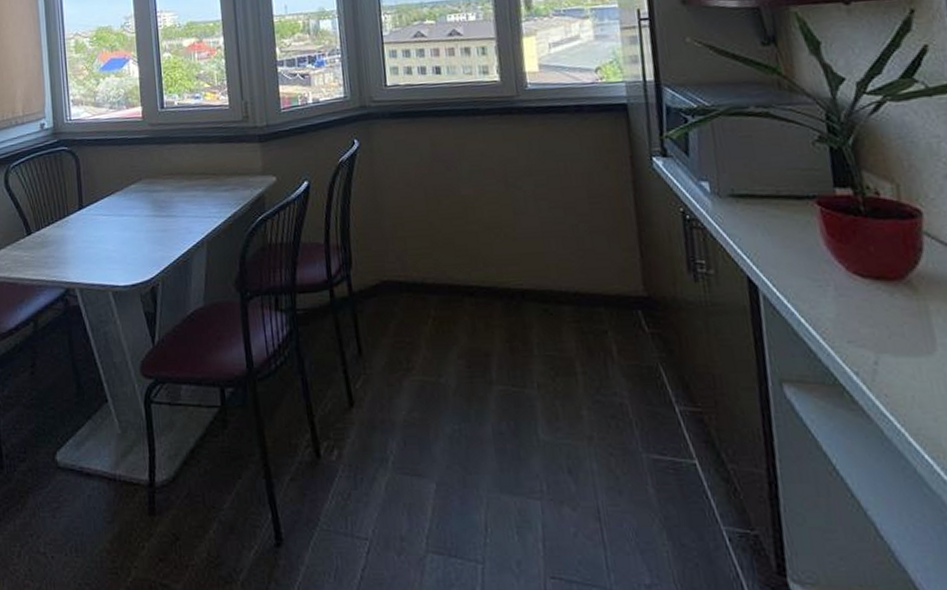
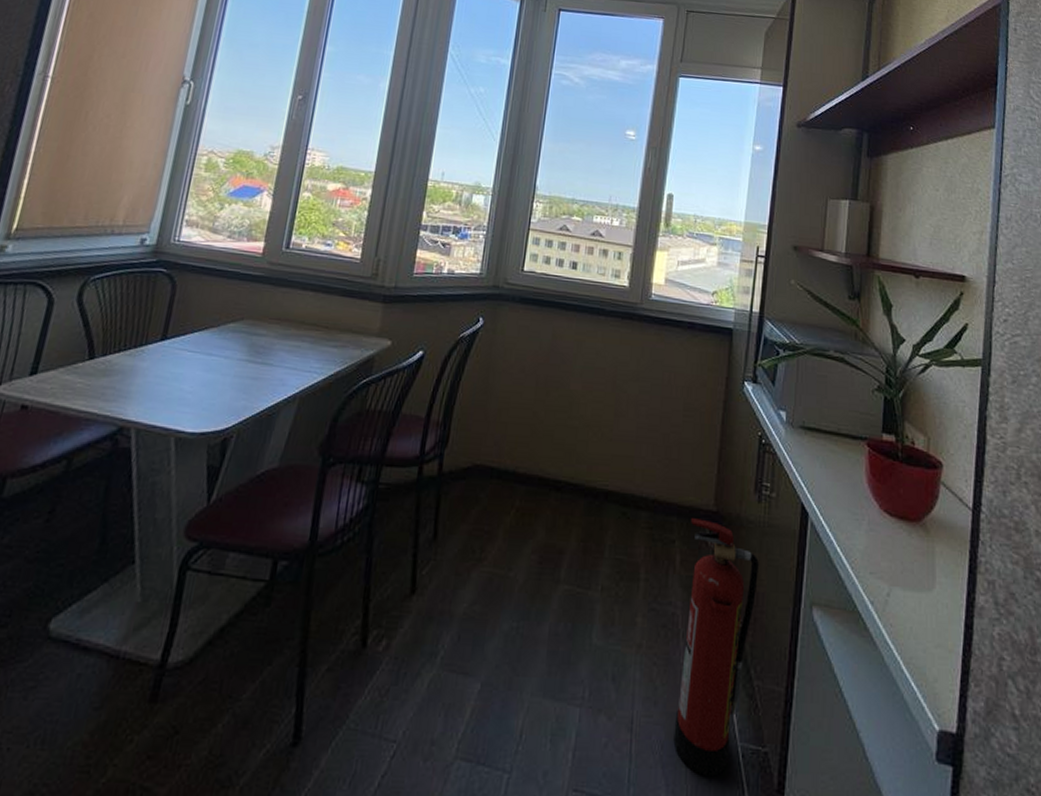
fire extinguisher: none [621,306,714,561] -> present [673,518,759,777]

